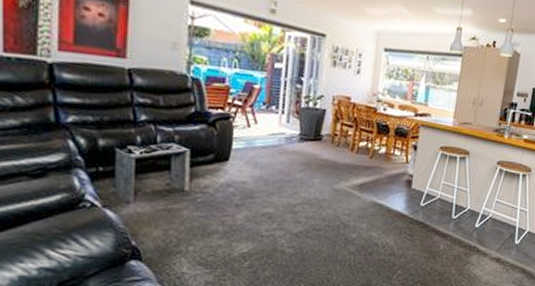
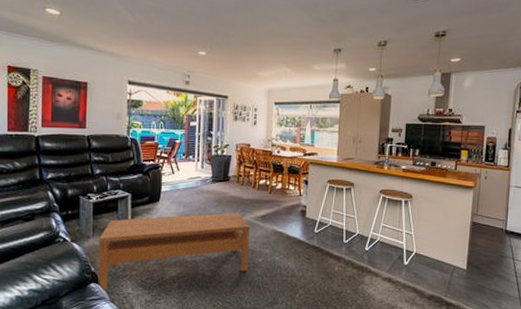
coffee table: none [140,178,345,270] -> present [98,212,250,291]

